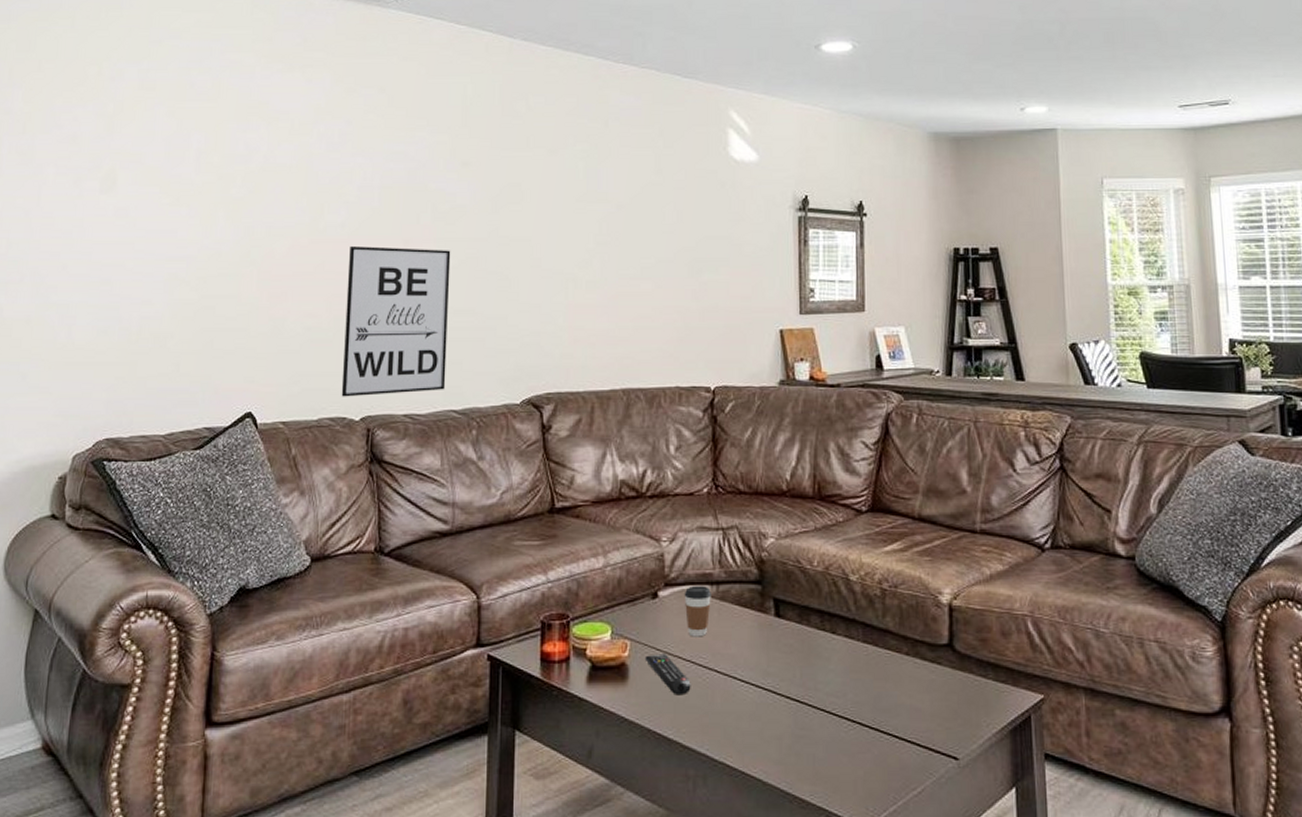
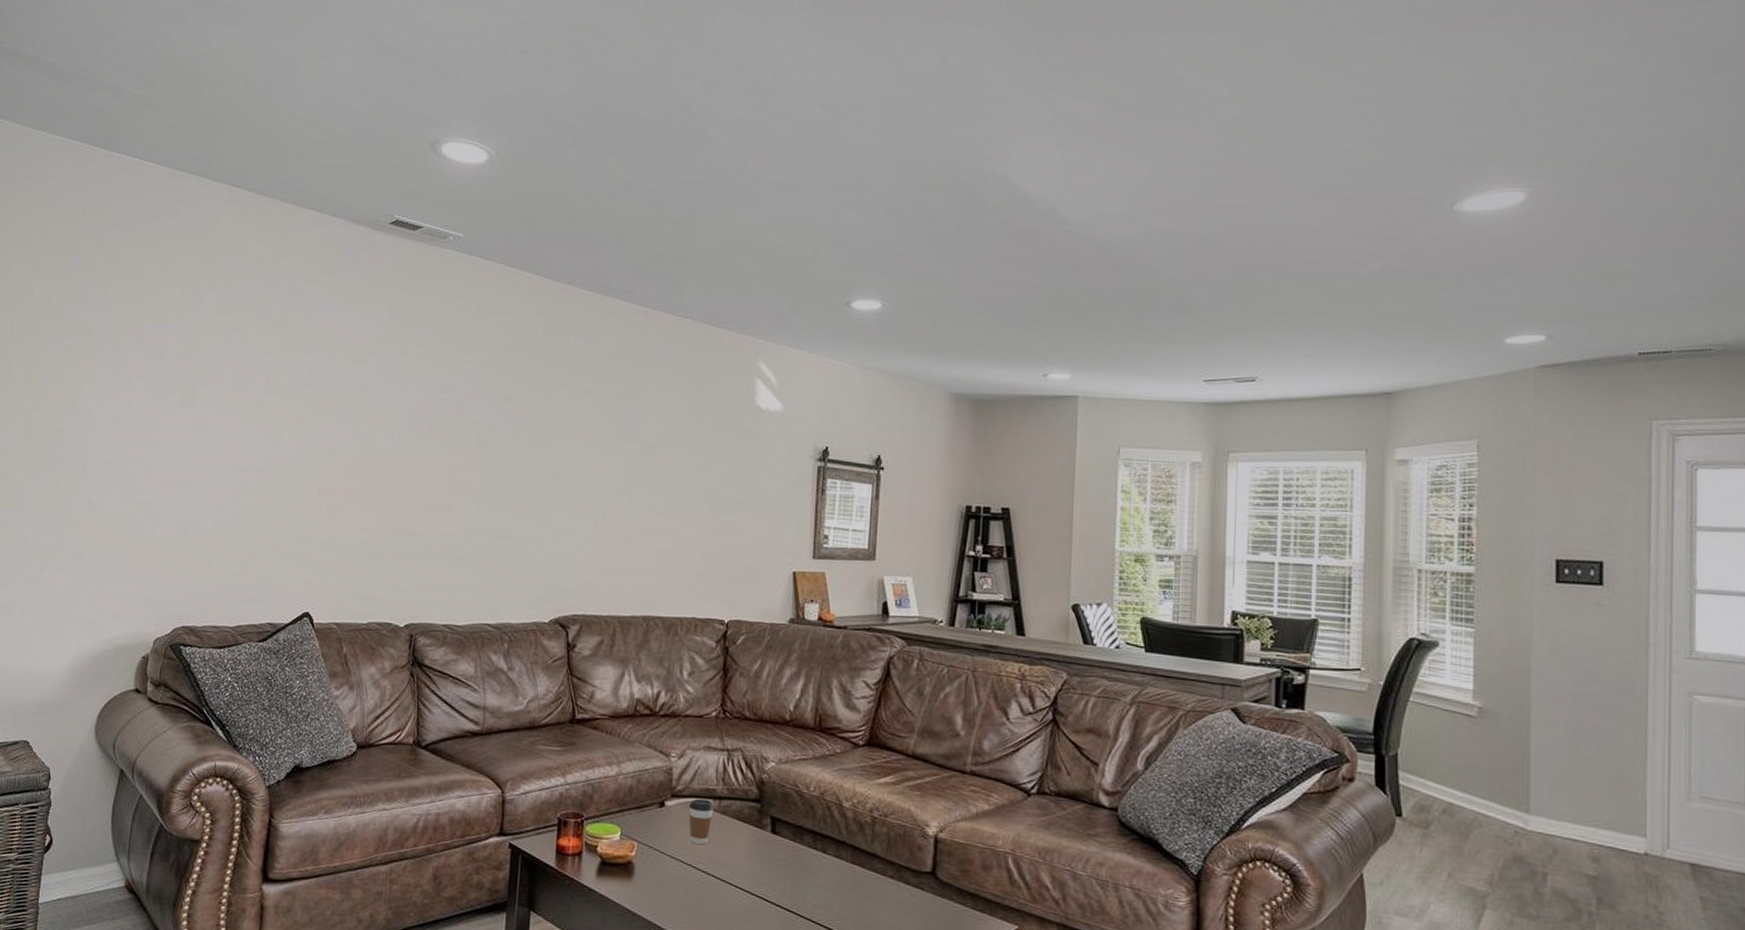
wall art: present [341,245,451,397] -> none [388,468,492,606]
remote control: present [645,654,691,696] -> none [649,856,690,895]

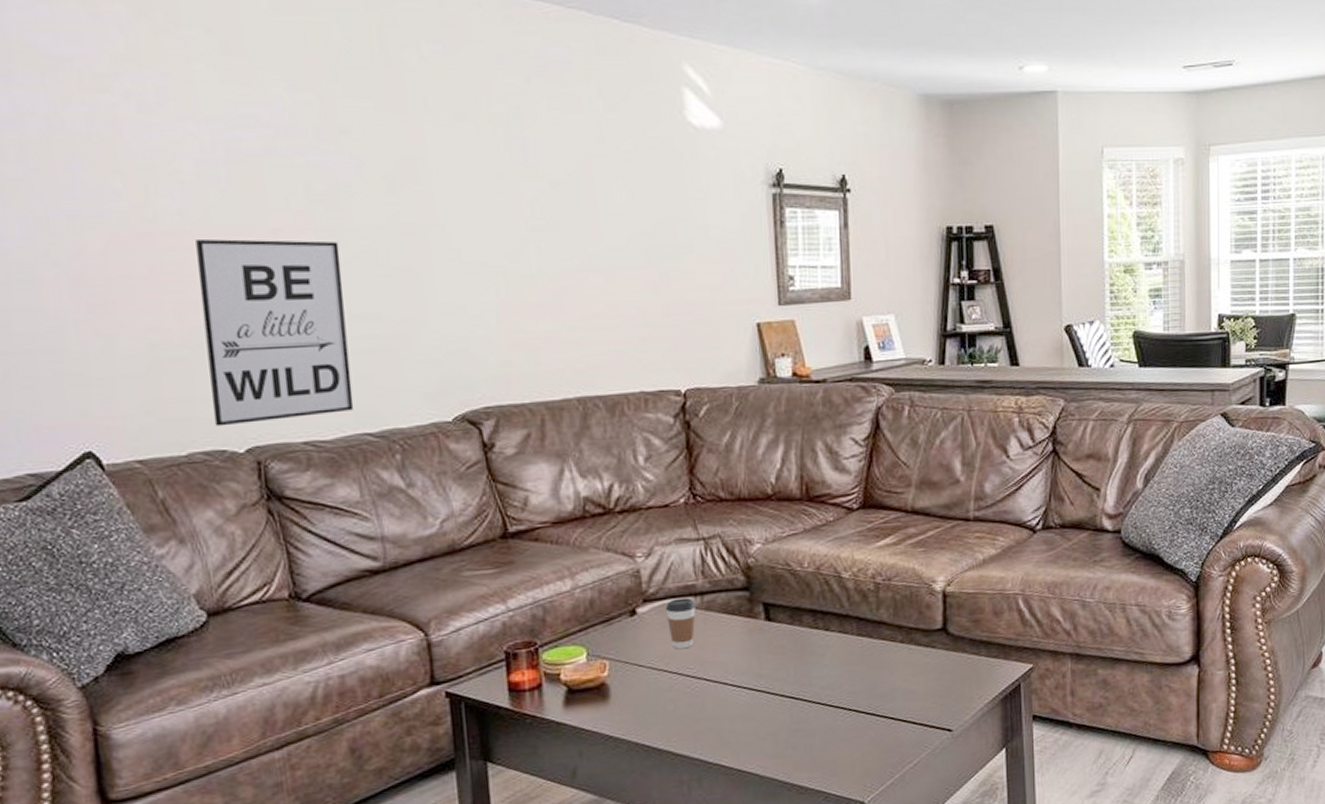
wall art: none [388,468,492,606] -> present [196,238,354,427]

